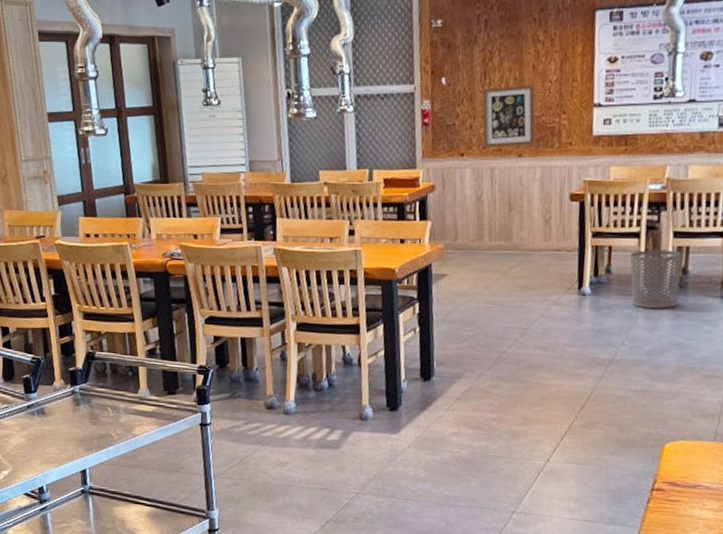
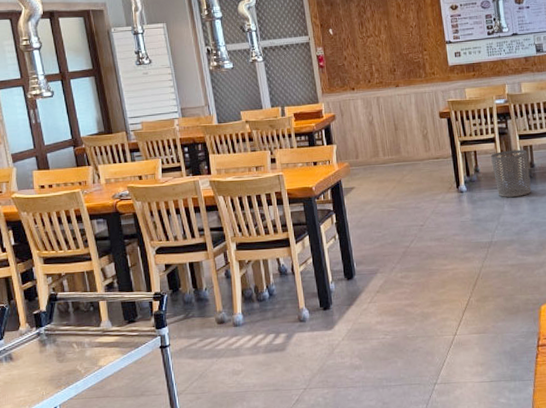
wall art: present [482,84,535,148] -> none [362,29,407,82]

